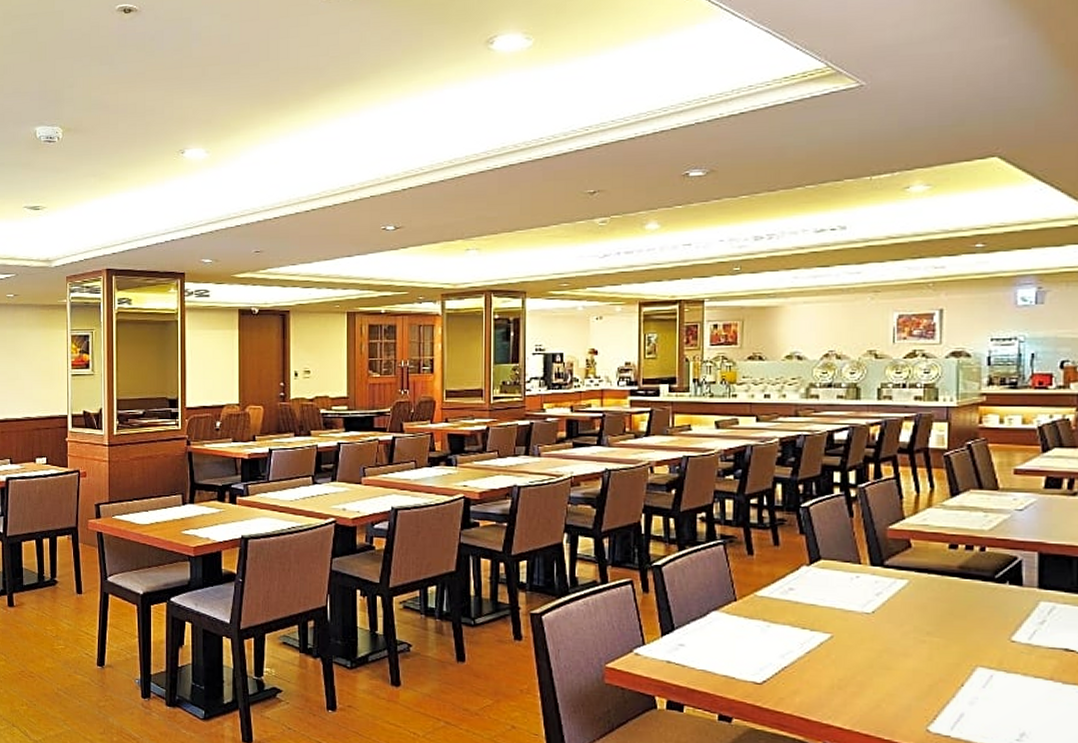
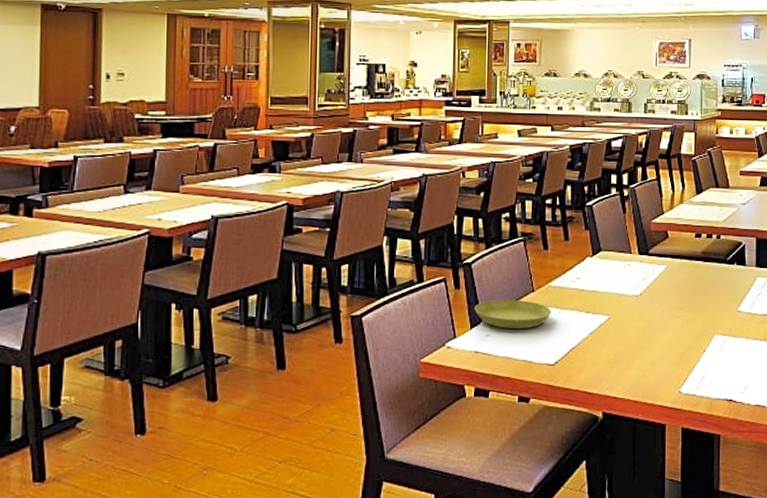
saucer: none [666,607,759,641] -> present [474,299,552,329]

